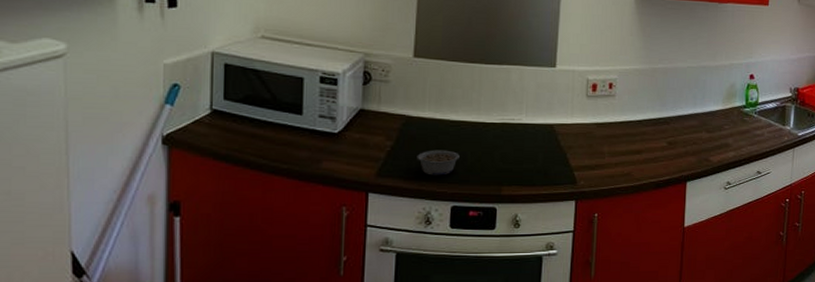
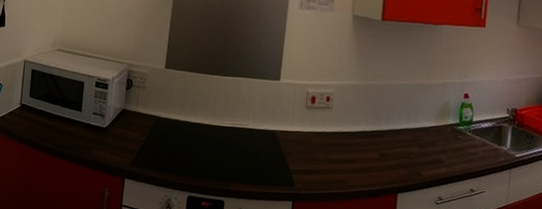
legume: present [417,150,460,176] -> none [163,146,197,169]

